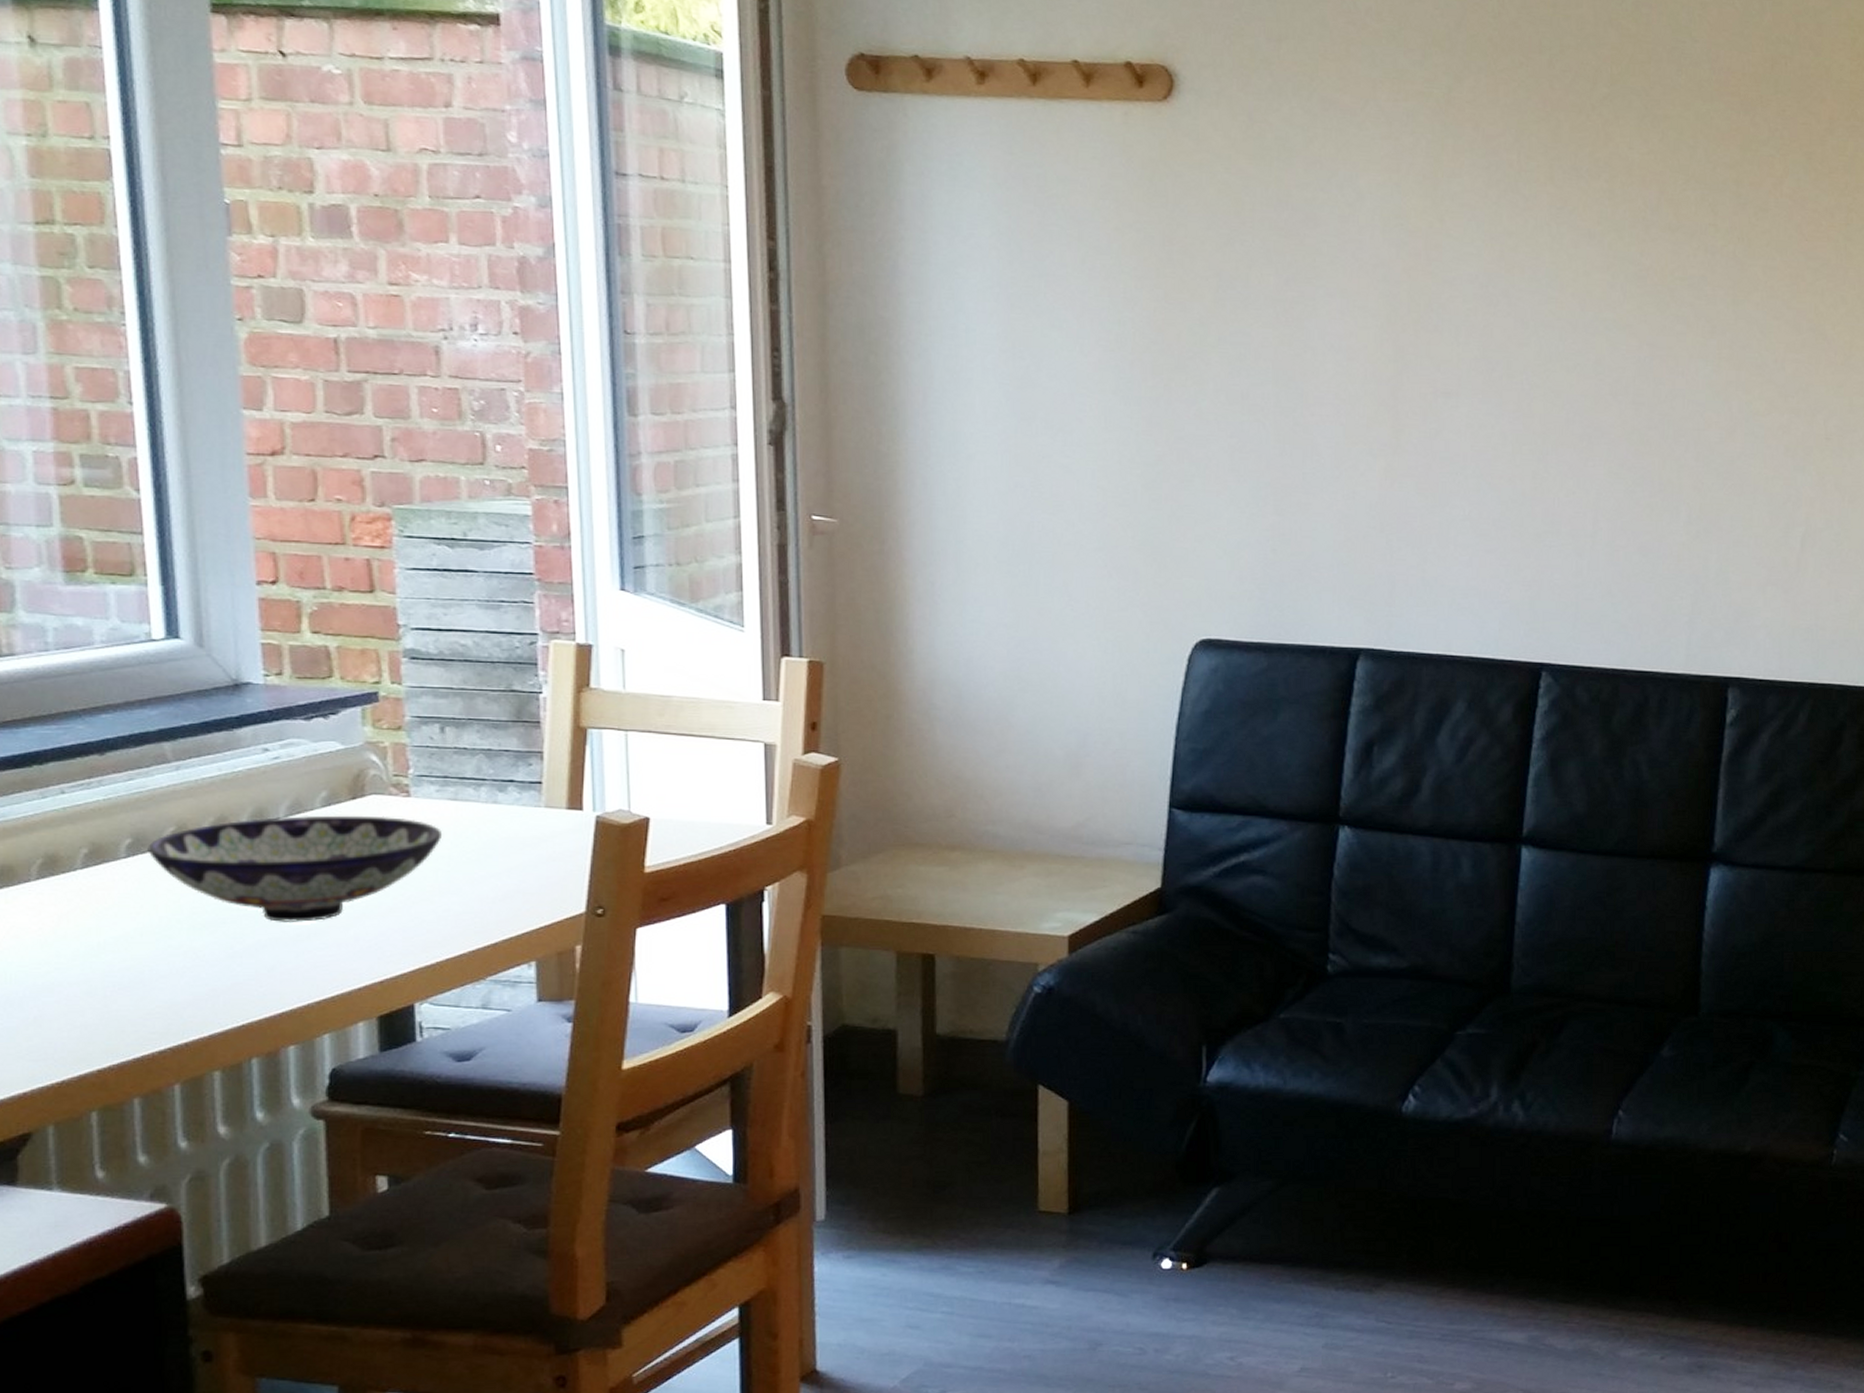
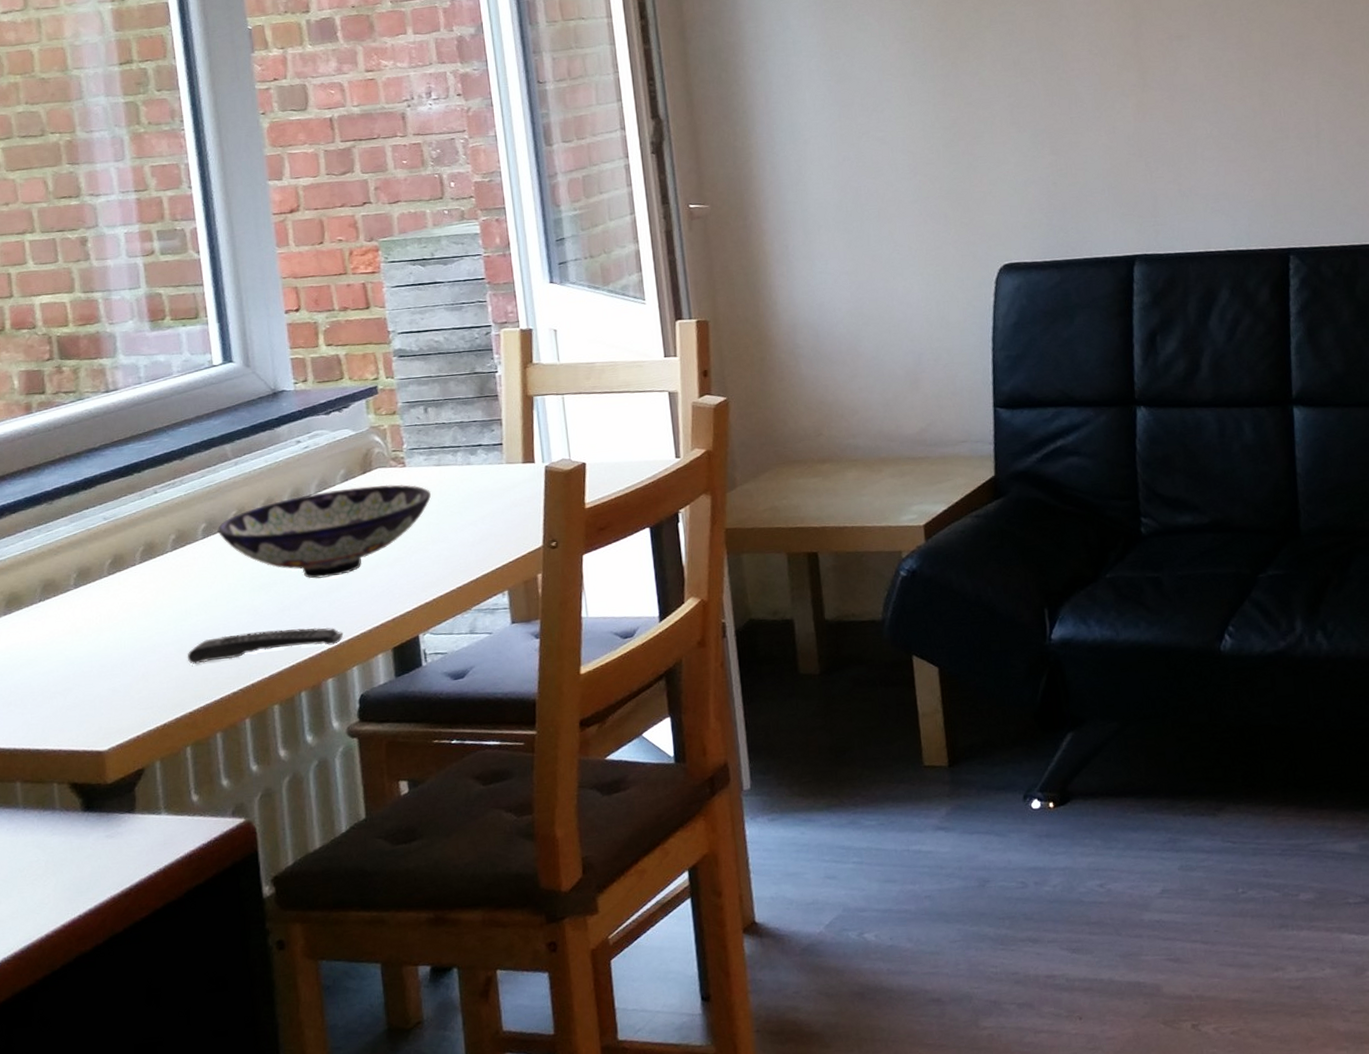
remote control: none [97,980,313,1012] -> present [187,627,344,664]

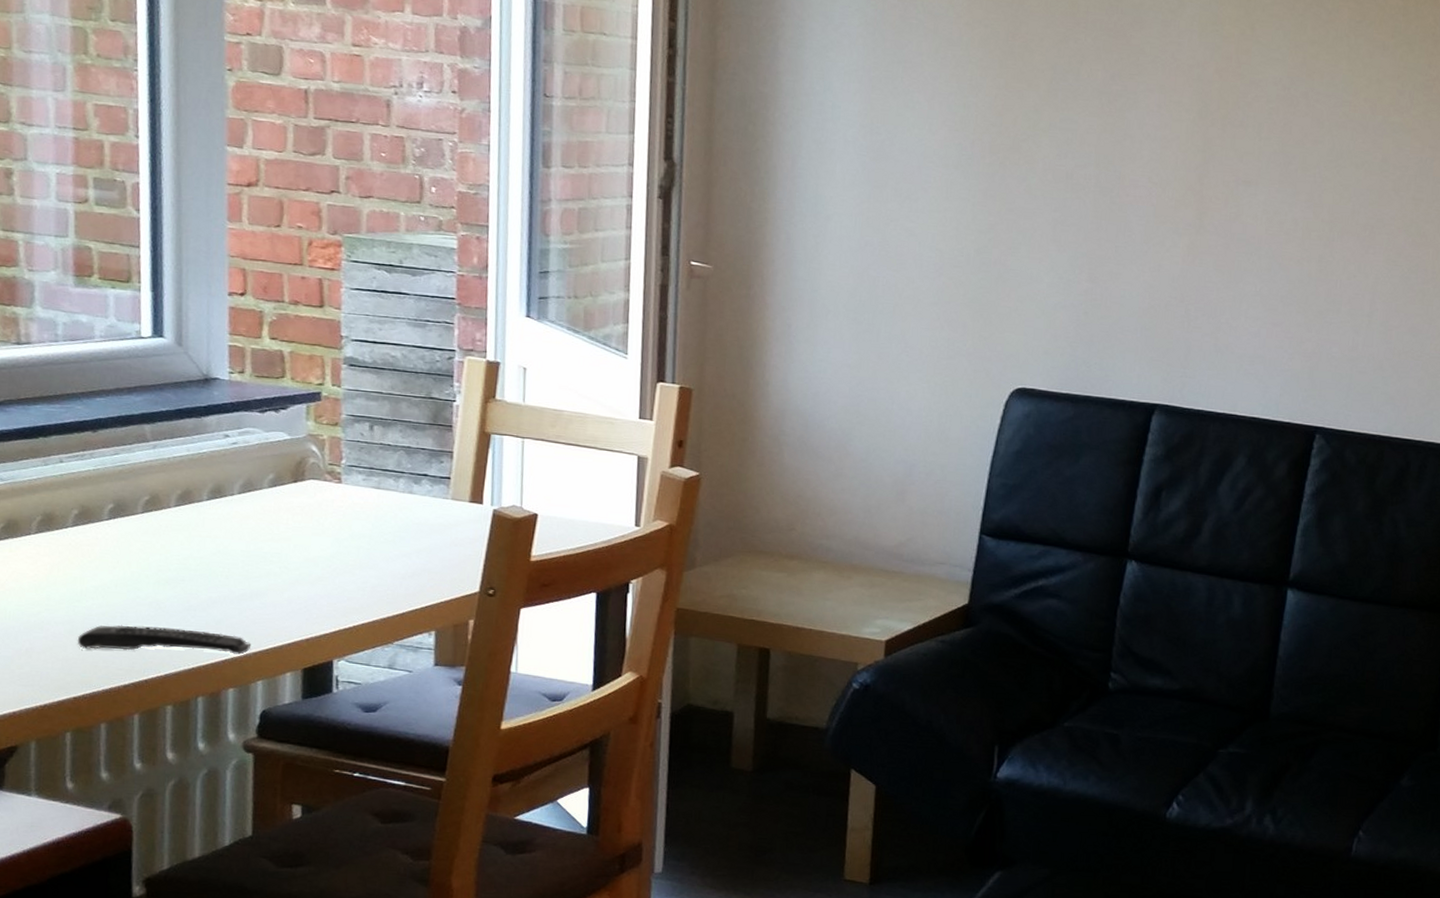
bowl: present [217,484,431,579] -> none [126,493,365,585]

